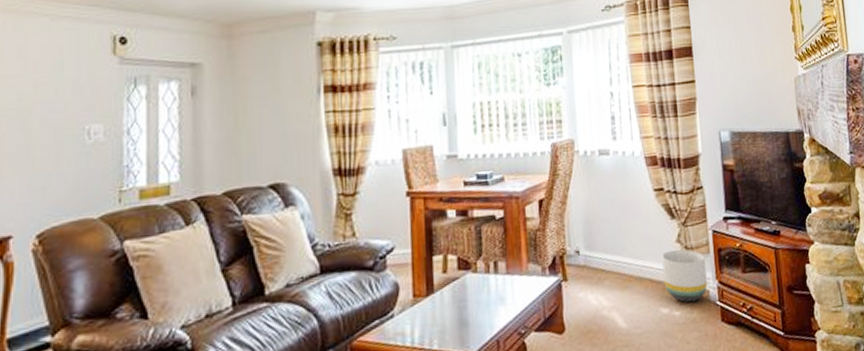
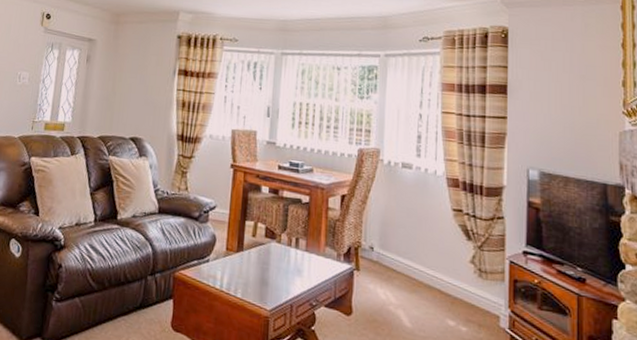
planter: present [661,249,708,303] -> none [453,268,499,323]

